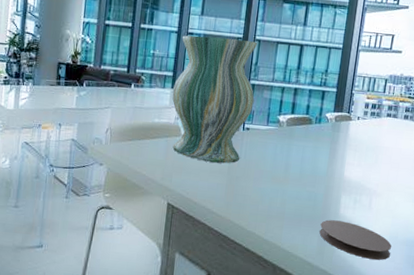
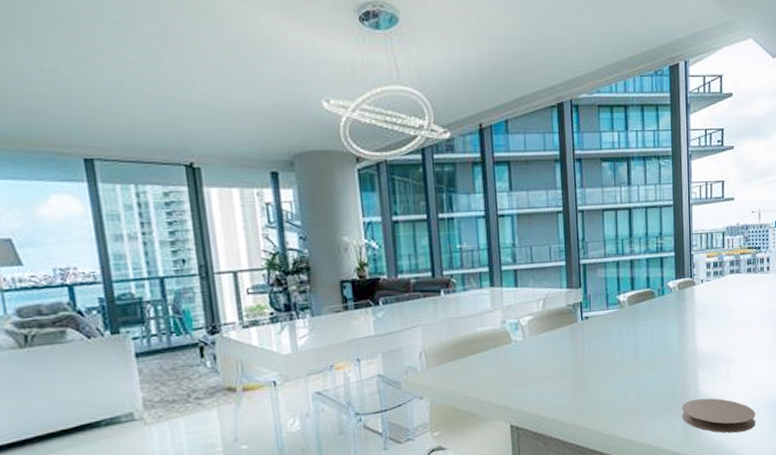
vase: present [172,35,258,164] -> none [491,213,589,367]

